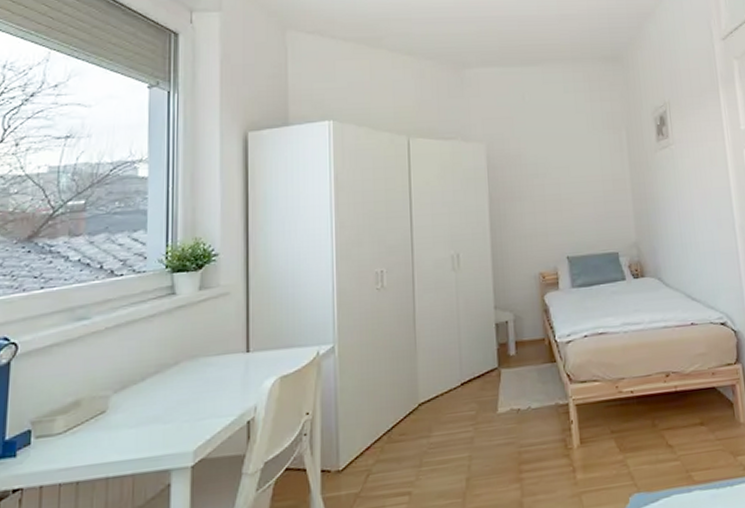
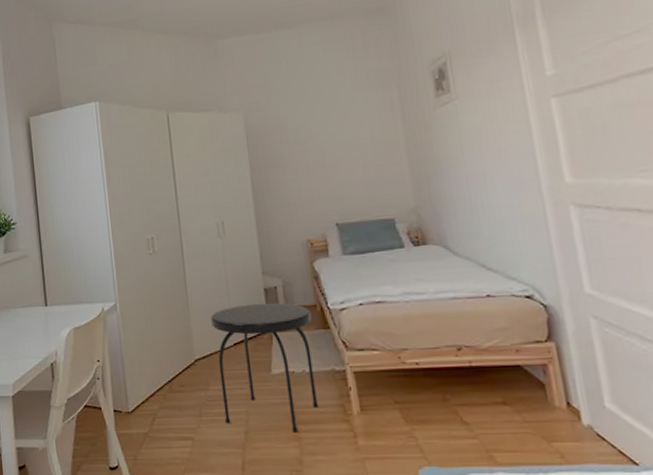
side table: none [439,338,542,474] -> present [211,302,319,433]

